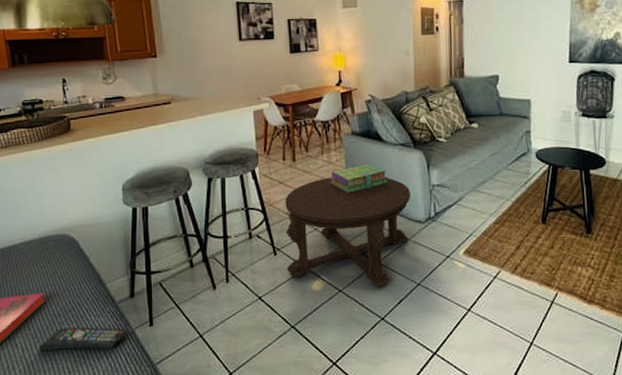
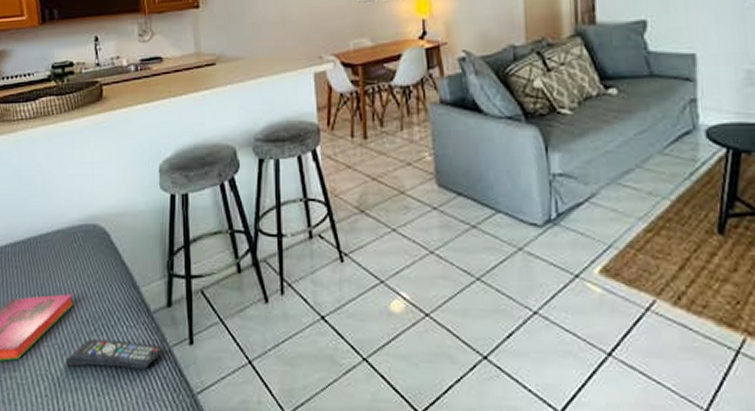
coffee table: present [285,177,410,288] -> none [354,160,522,314]
stack of books: present [330,163,389,193] -> none [413,143,491,182]

